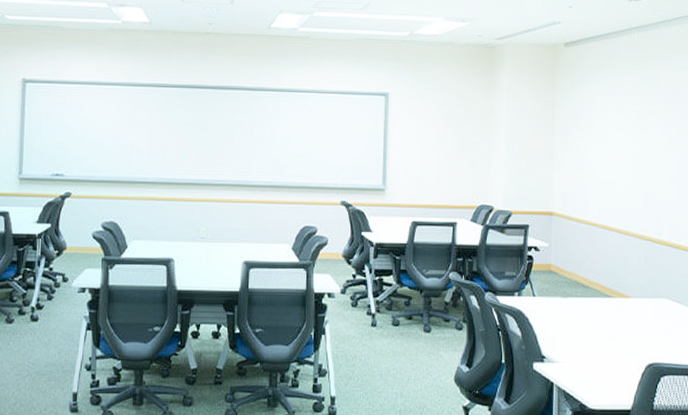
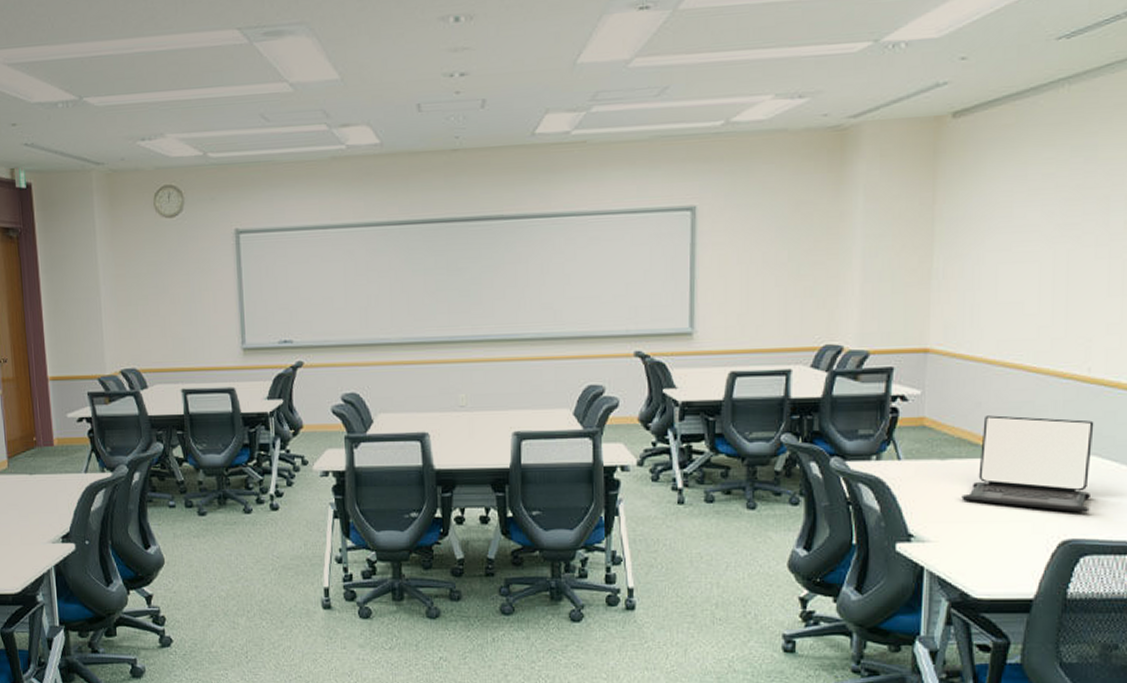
laptop: none [578,265,666,342] -> present [961,415,1094,513]

